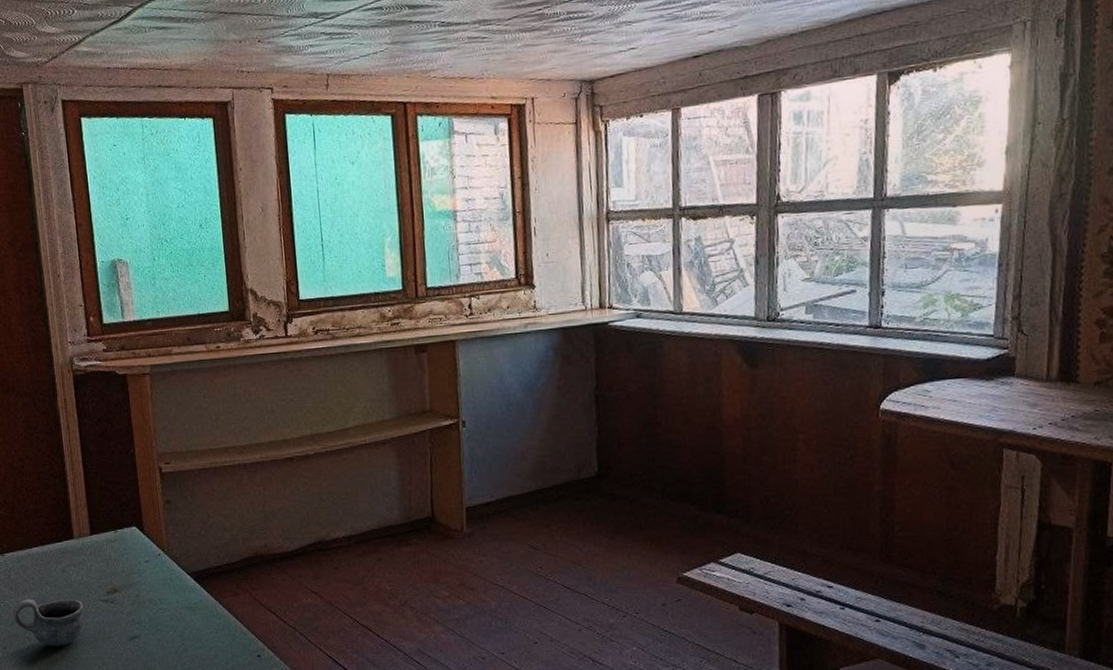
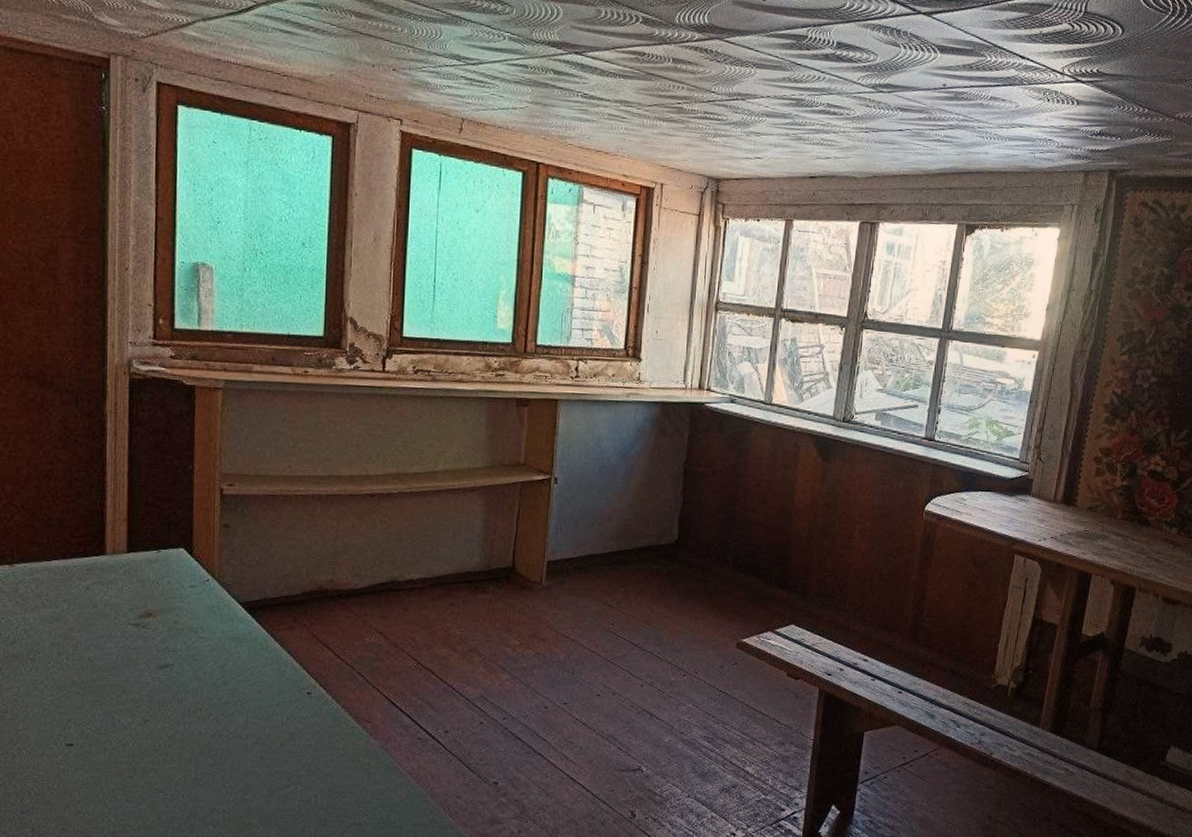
mug: present [13,599,84,647] -> none [16,616,107,672]

